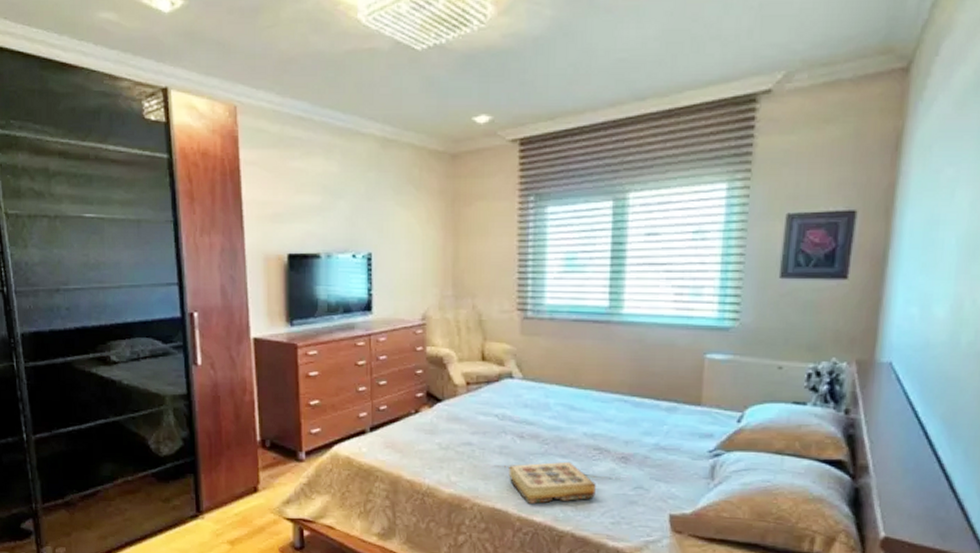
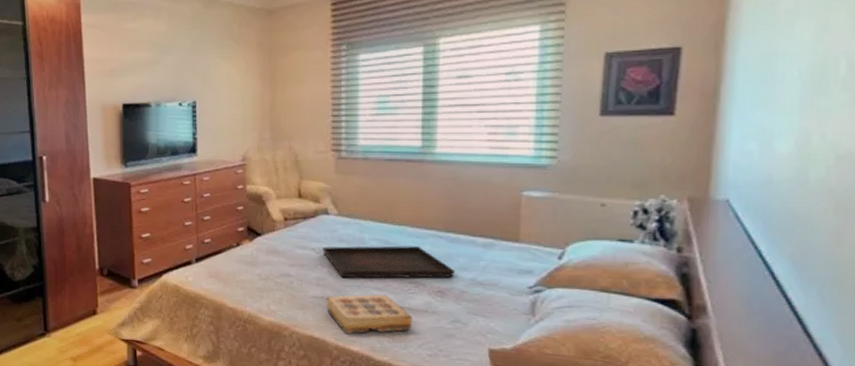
serving tray: none [506,410,639,446] -> present [322,245,455,279]

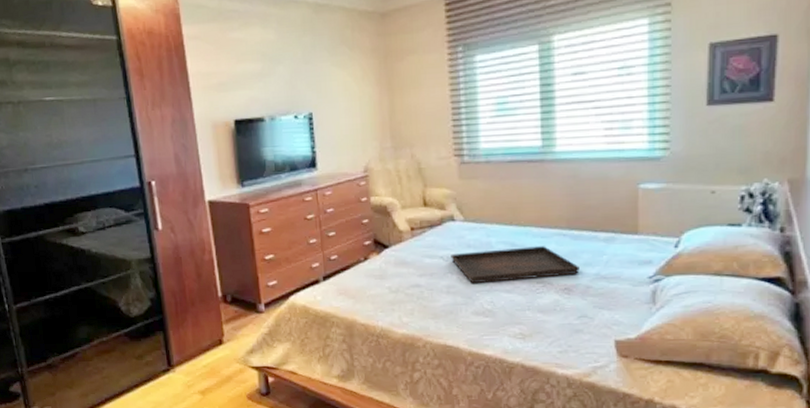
book: present [326,294,412,334] -> none [457,296,542,338]

